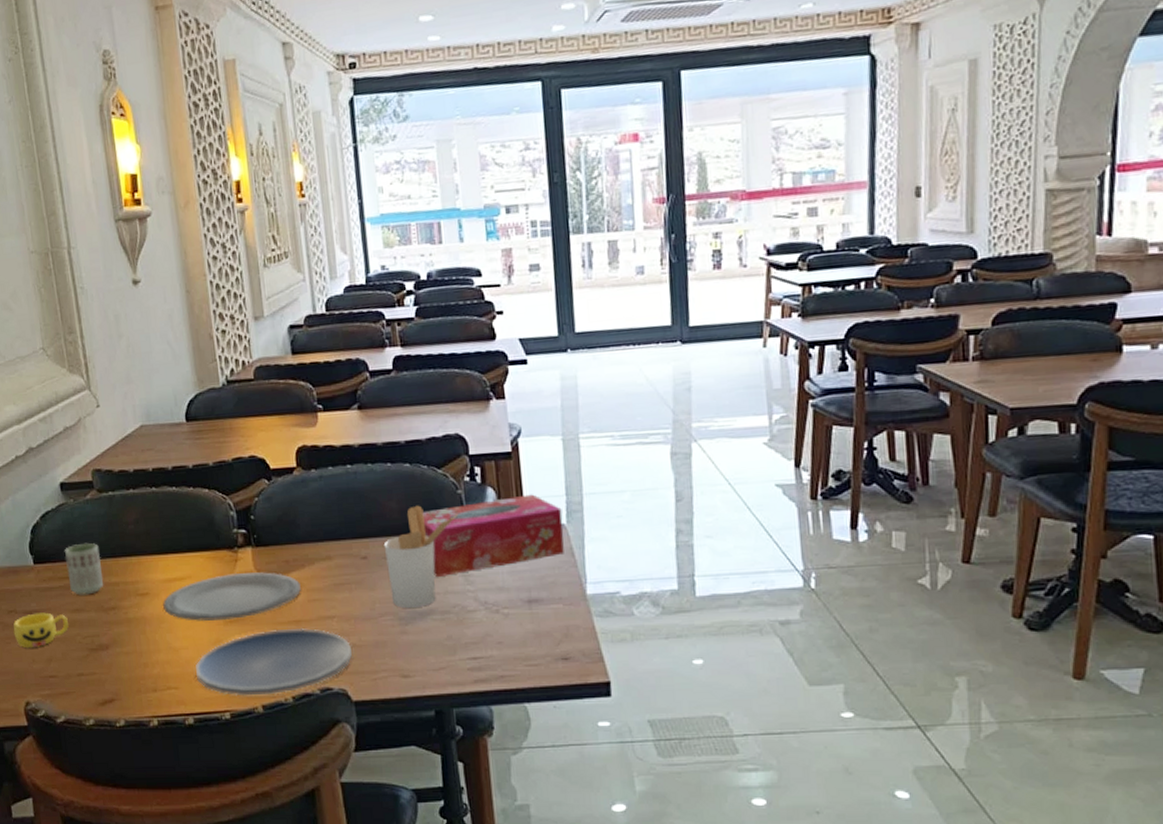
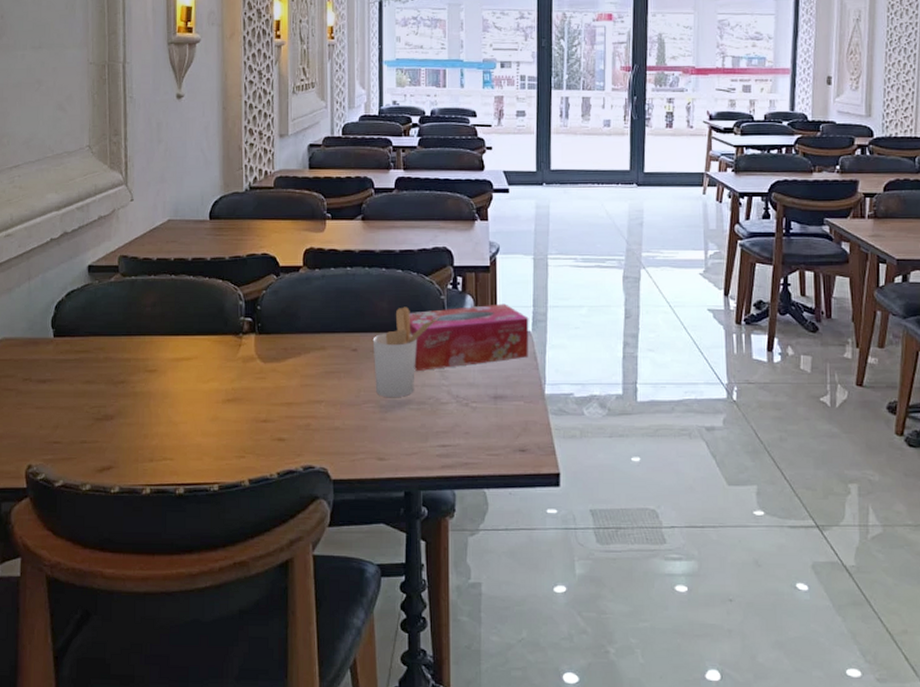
cup: present [13,612,68,649] -> none [25,382,78,415]
cup: present [64,542,104,595] -> none [83,320,117,368]
plate: present [163,572,301,621] -> none [169,356,295,398]
plate: present [196,627,352,696] -> none [192,409,335,470]

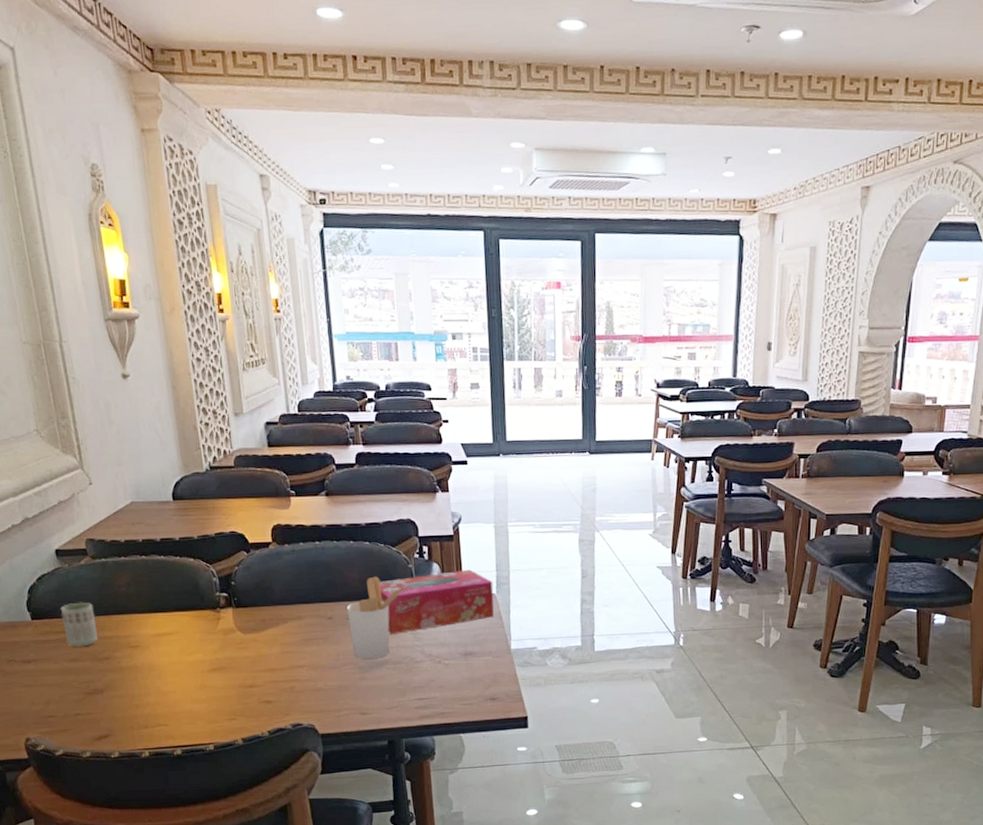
cup: none [83,320,117,368] -> present [60,602,98,647]

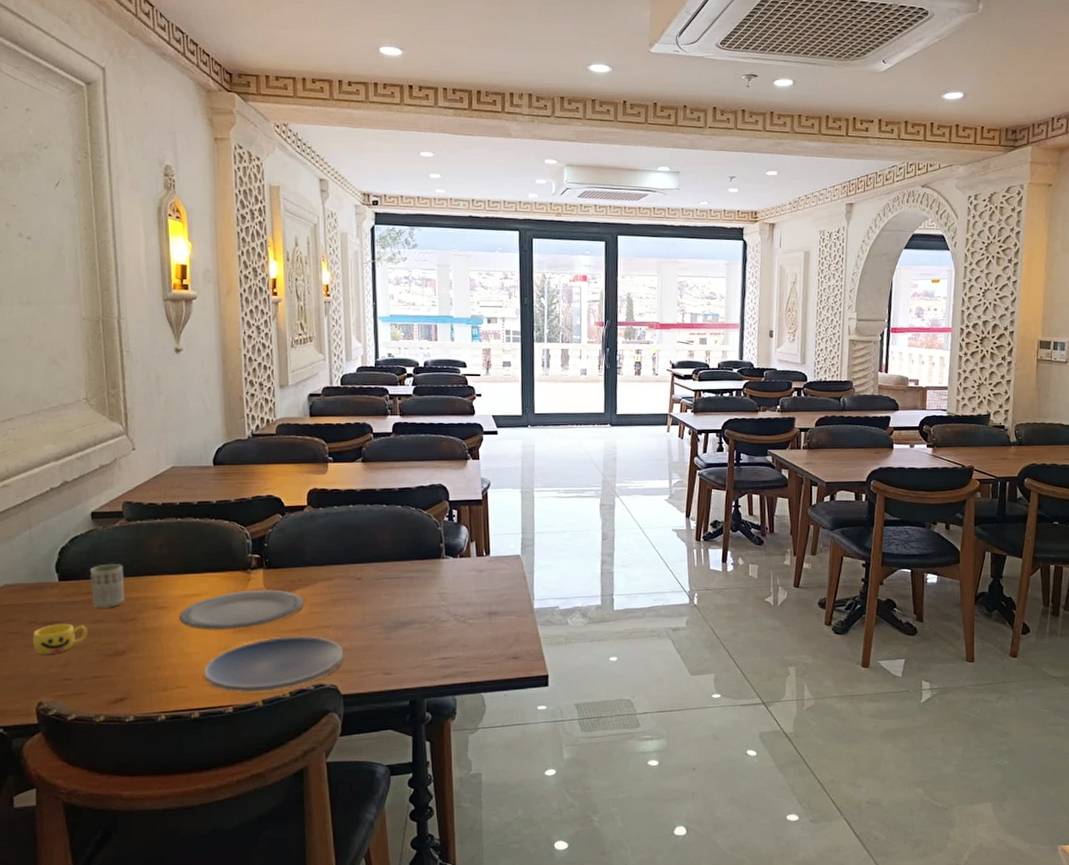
cup: none [12,662,65,693] -> present [32,623,87,655]
plate: none [153,629,276,669] -> present [179,589,304,630]
plate: none [183,675,319,731] -> present [205,635,343,693]
utensil holder: present [346,576,408,659] -> none [376,538,437,619]
tissue box: present [379,569,494,634] -> none [409,532,519,594]

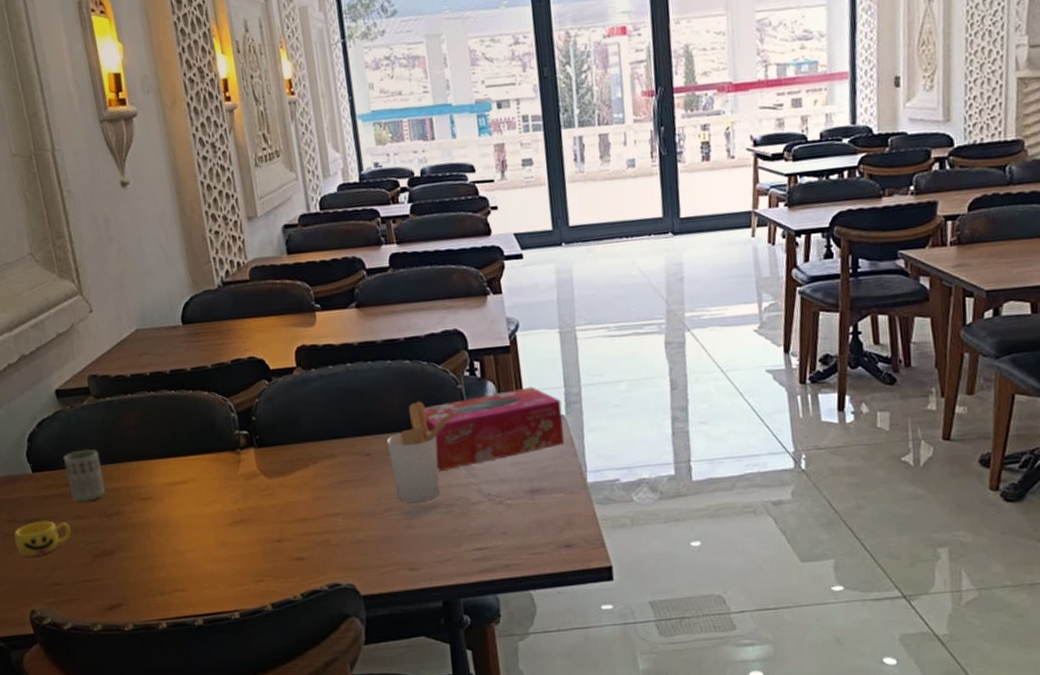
plate: present [179,589,304,630] -> none [166,472,306,523]
plate: present [205,635,343,693] -> none [202,525,359,596]
utensil holder: none [376,538,437,619] -> present [386,401,459,503]
tissue box: none [409,532,519,594] -> present [423,387,564,471]

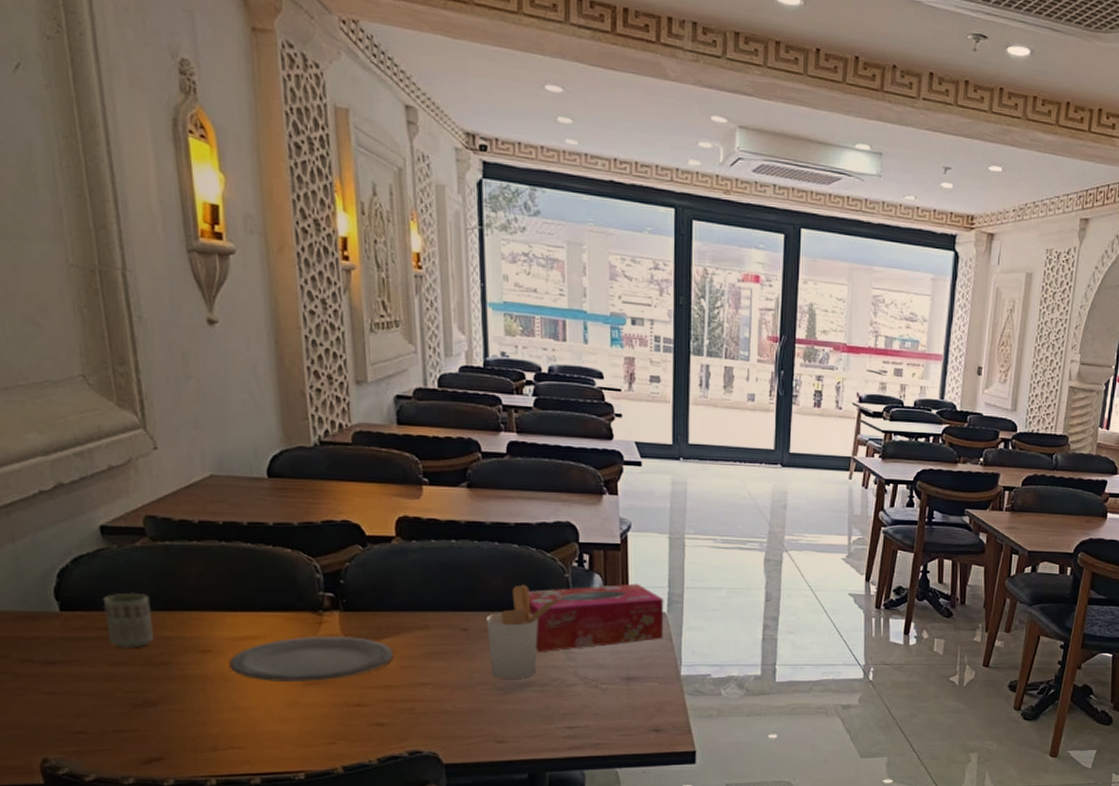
cup: present [14,520,71,557] -> none [28,664,105,702]
plate: none [166,472,306,523] -> present [229,635,393,681]

